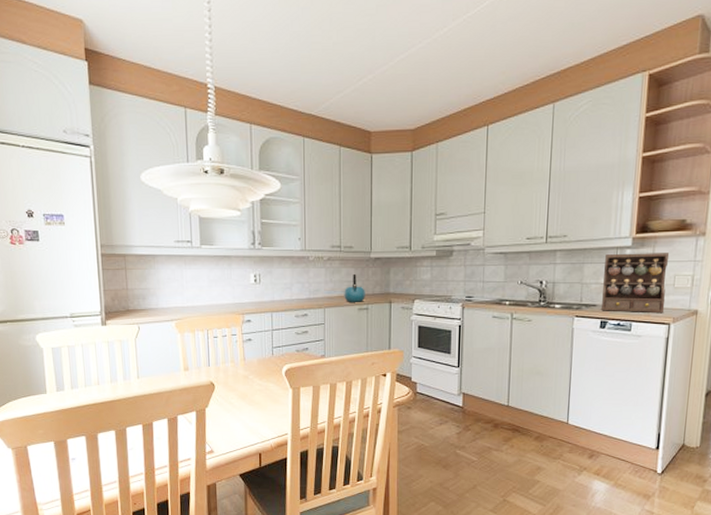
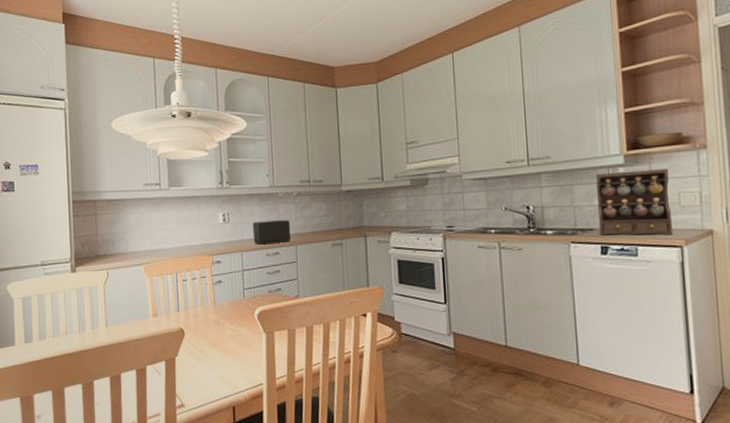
toaster: none [283,282,320,306] -> present [252,219,291,245]
kettle: present [344,273,365,302] -> none [316,207,339,238]

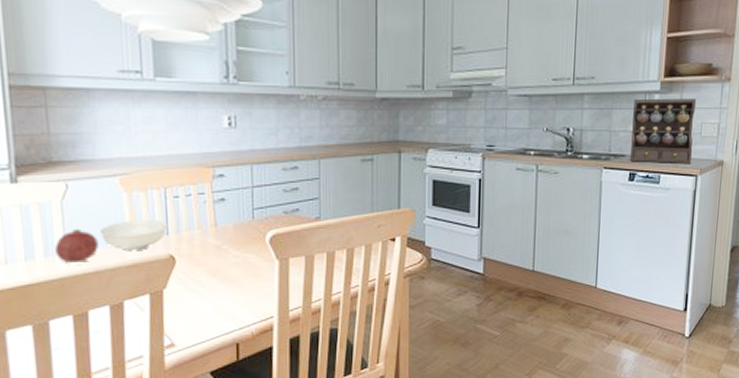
fruit: none [99,306,129,334] -> present [55,228,99,263]
bowl: none [129,299,179,325] -> present [99,220,168,252]
toaster: present [252,219,291,245] -> none [266,127,314,157]

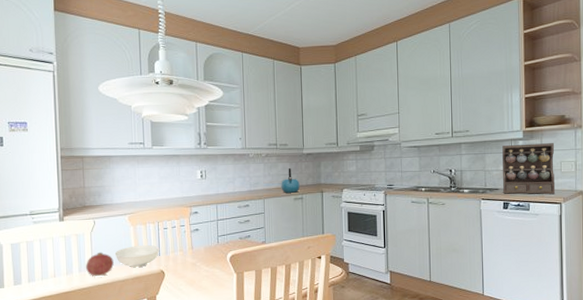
kettle: none [343,116,370,152] -> present [281,167,300,193]

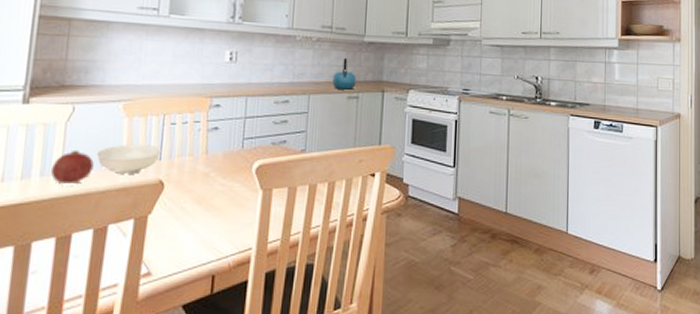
spice rack: present [502,143,556,195] -> none [595,53,652,116]

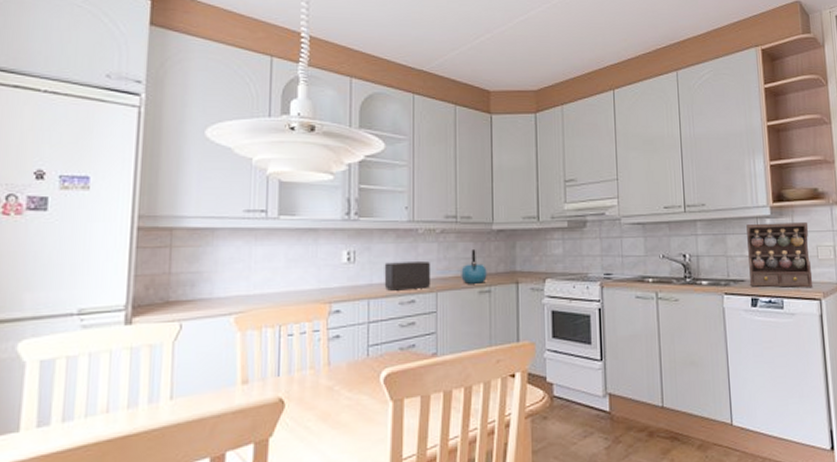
fruit: present [51,149,94,184] -> none [160,371,206,410]
bowl: present [96,144,162,175] -> none [208,360,280,396]
toaster: none [261,64,305,91] -> present [384,260,431,291]
spice rack: none [595,53,652,116] -> present [746,222,813,288]

